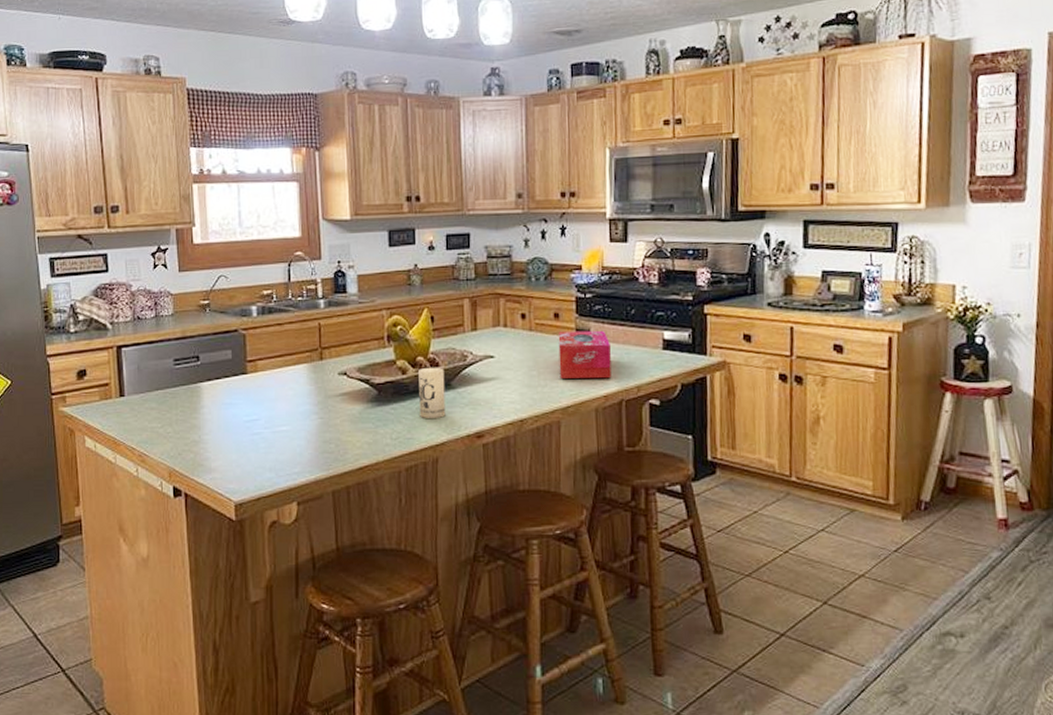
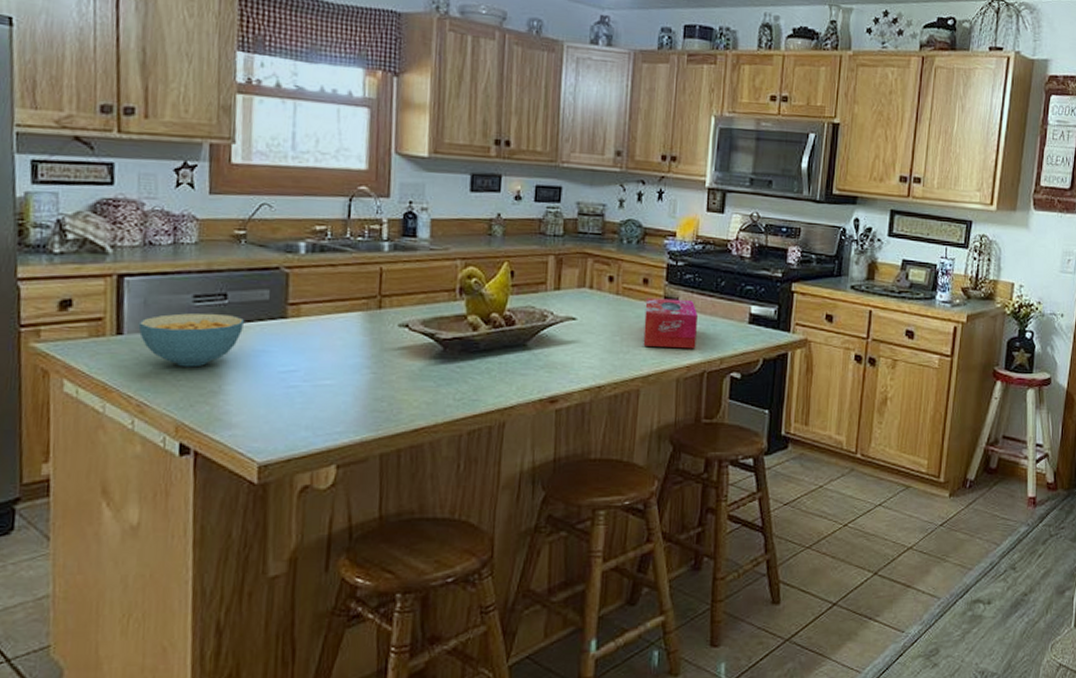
cereal bowl: none [135,373,214,421] -> present [138,313,244,367]
candle: present [419,367,446,418] -> none [489,325,521,380]

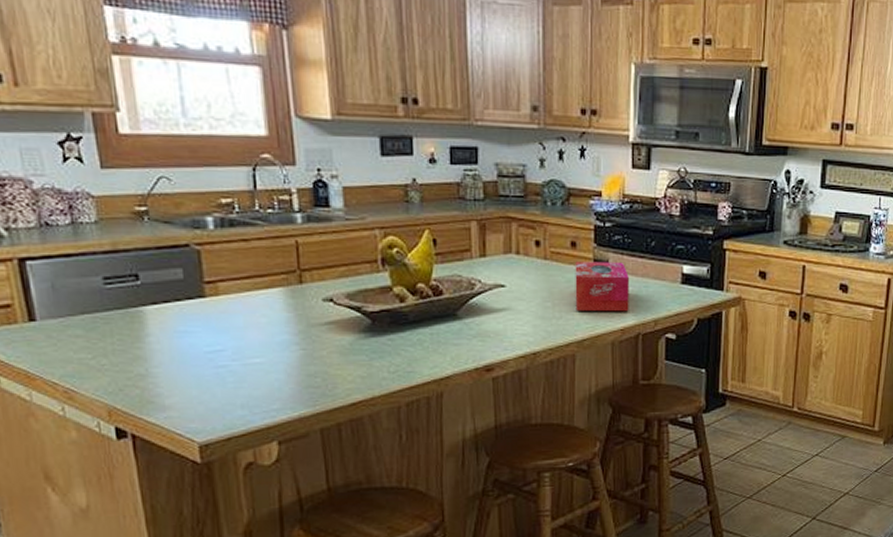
cereal bowl: present [138,313,244,367] -> none [50,295,161,352]

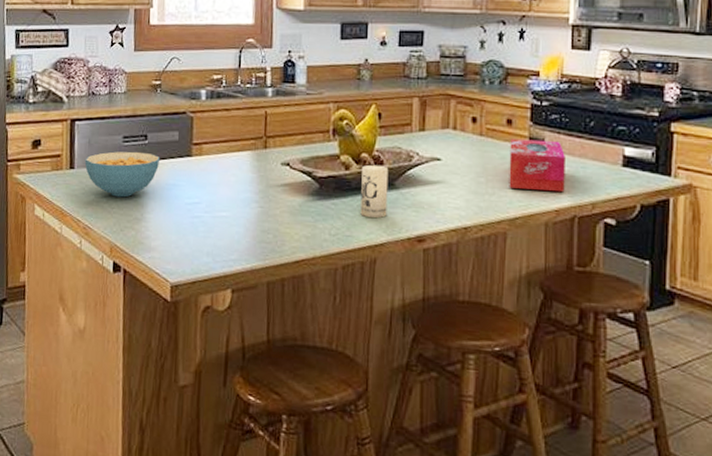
cereal bowl: none [50,295,161,352] -> present [84,151,159,198]
candle: none [419,295,451,350] -> present [360,164,389,218]

